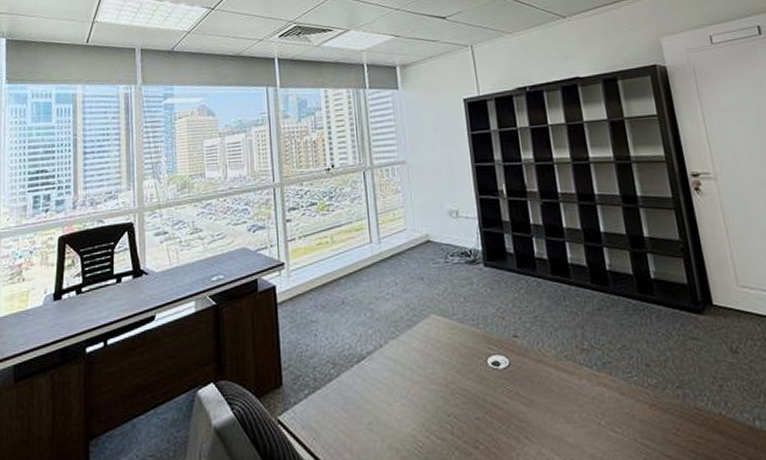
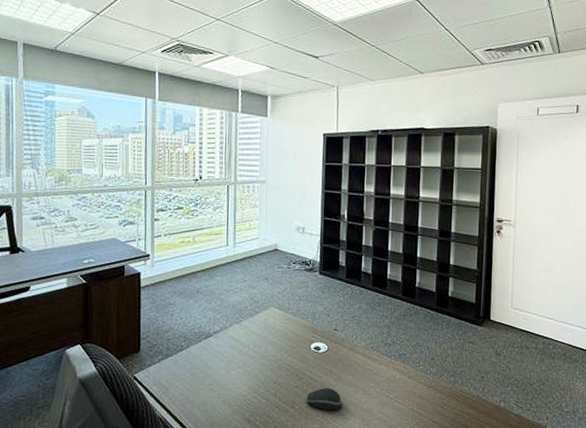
computer mouse: none [492,416,541,450] -> present [306,387,343,410]

